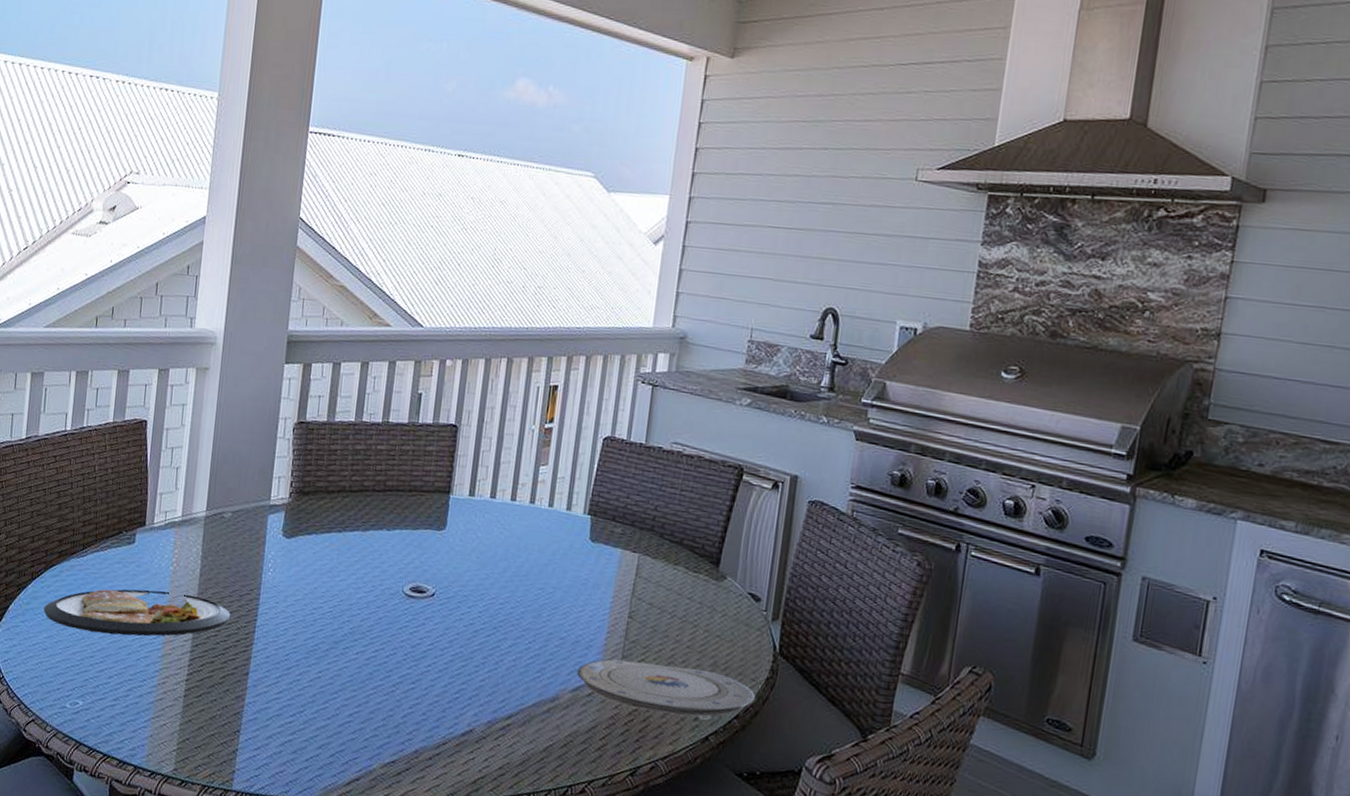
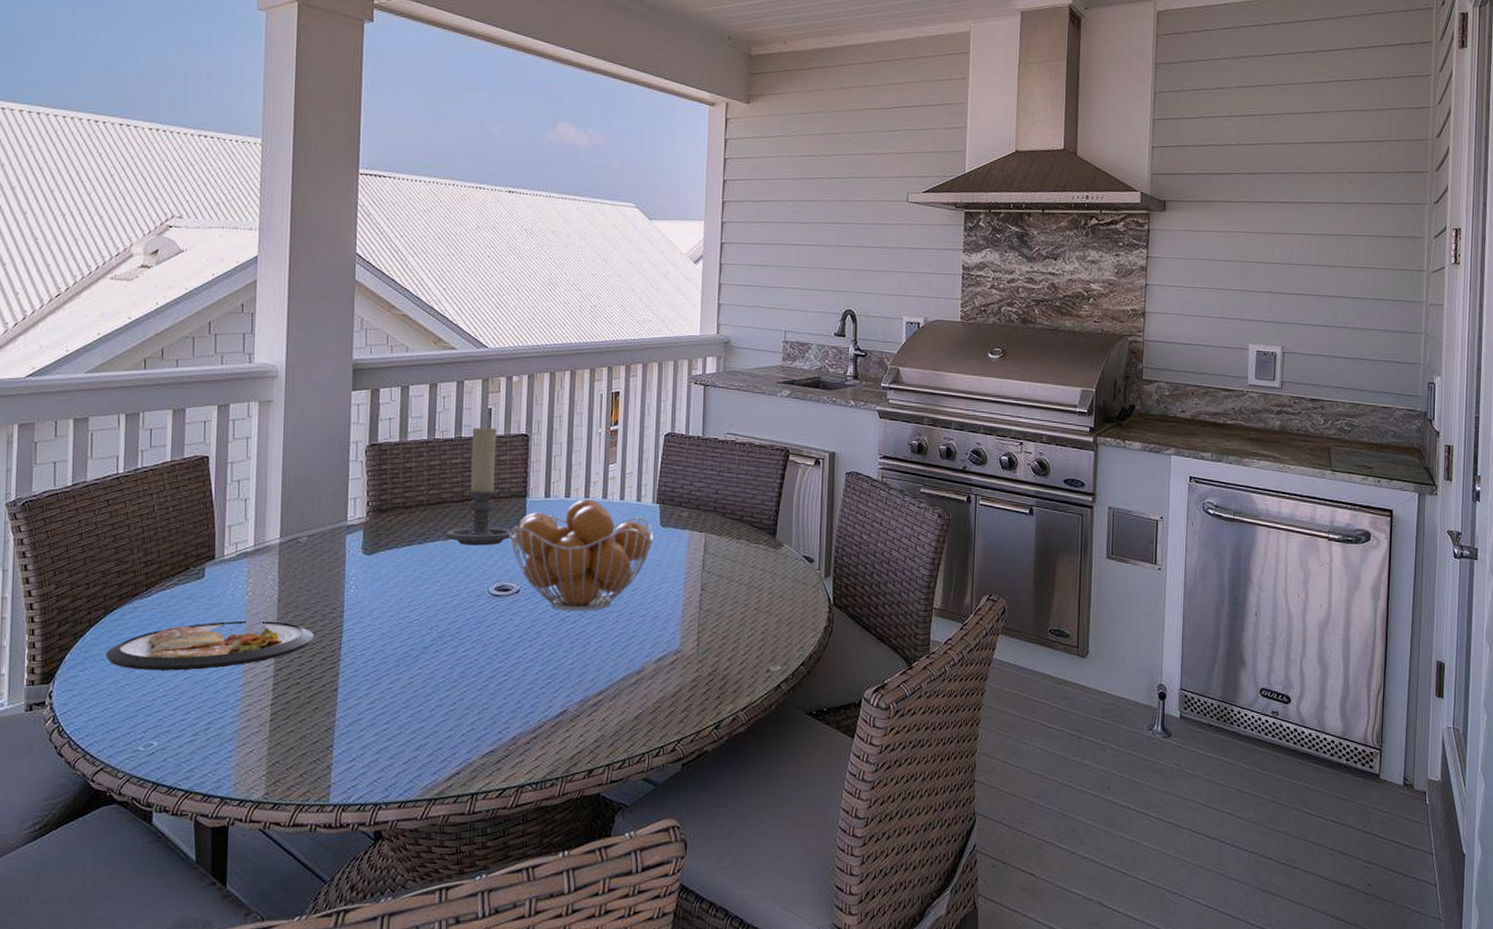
candle holder: none [364,411,440,542] -> present [445,425,519,546]
fruit basket: none [429,502,582,626] -> present [510,499,654,611]
plate: present [577,658,755,717] -> none [659,627,817,670]

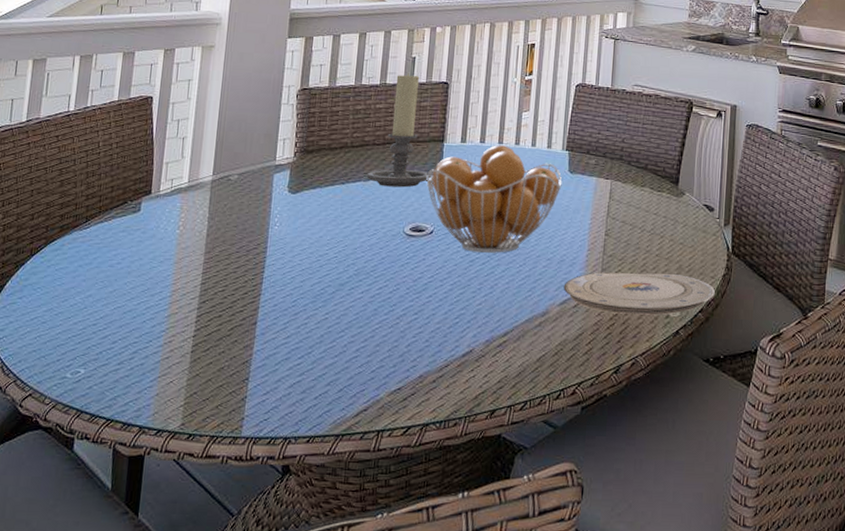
dish: present [105,620,313,671] -> none [43,254,238,301]
plate: none [659,627,817,670] -> present [563,272,715,315]

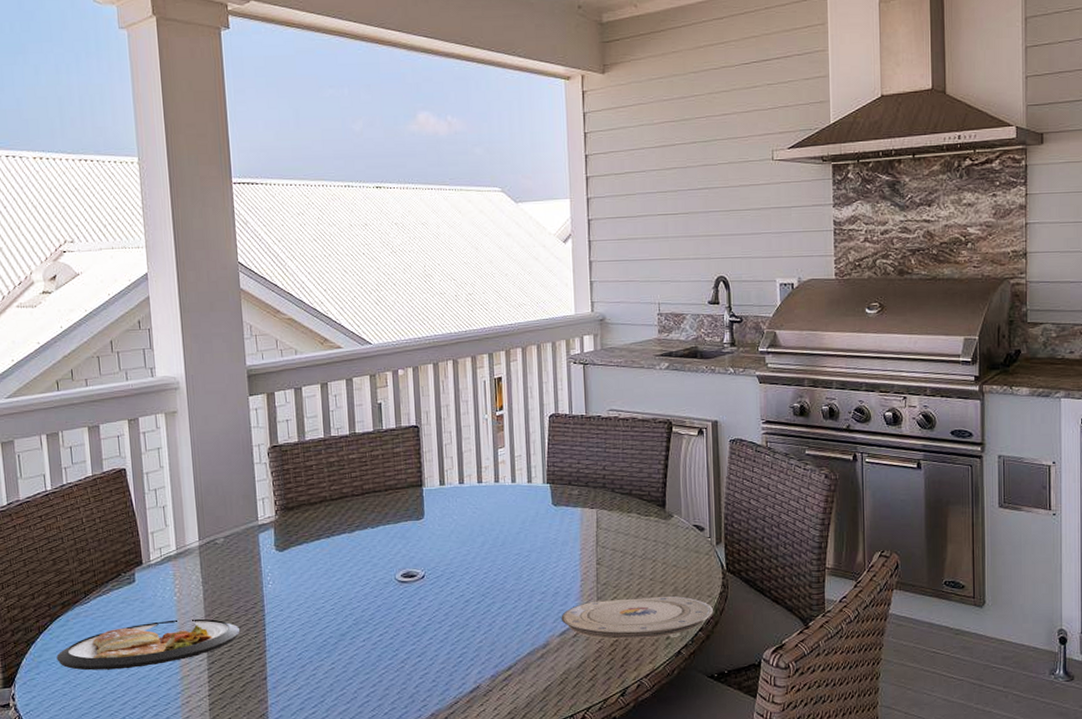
dish: none [43,254,238,301] -> present [56,618,239,671]
candle holder: present [366,73,436,188] -> none [350,420,419,536]
fruit basket: present [426,145,562,253] -> none [410,484,547,592]

